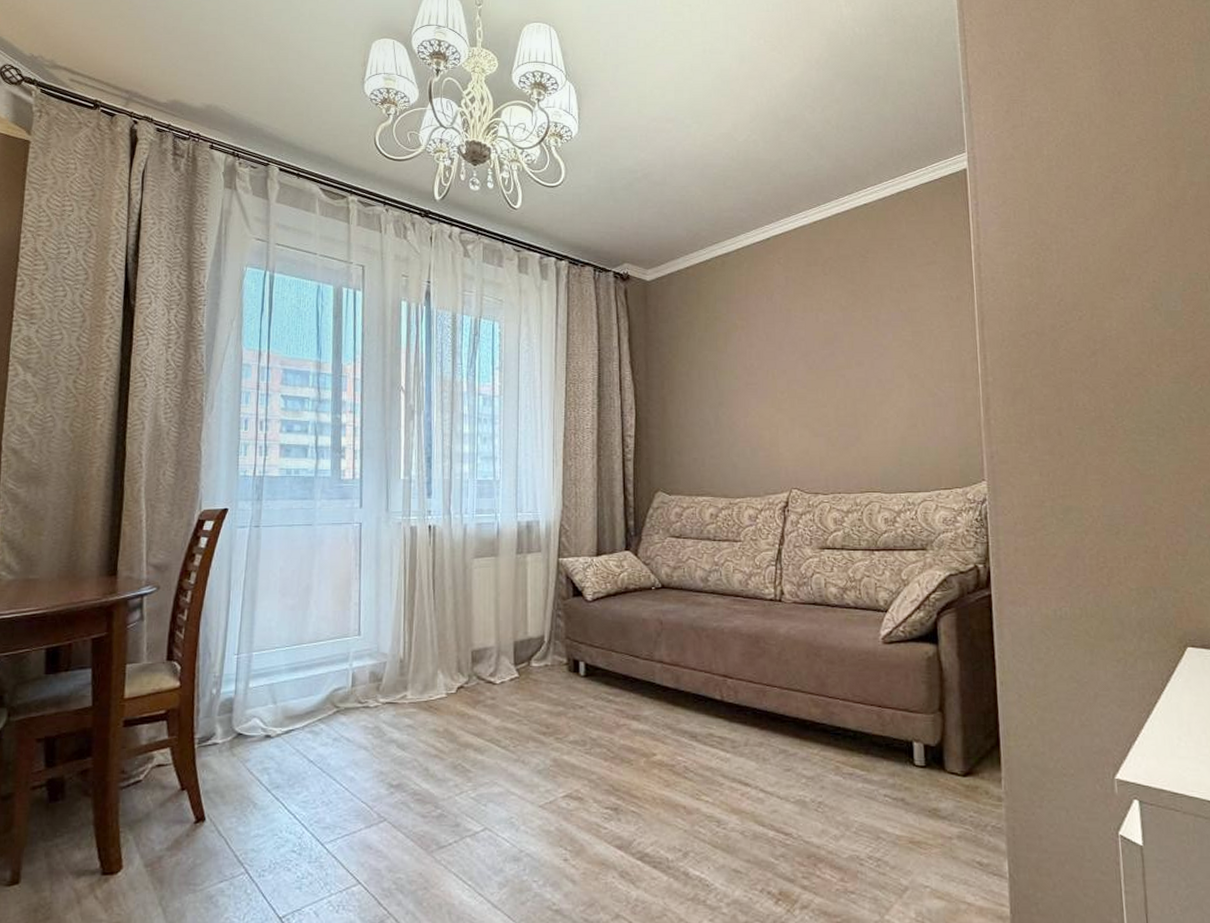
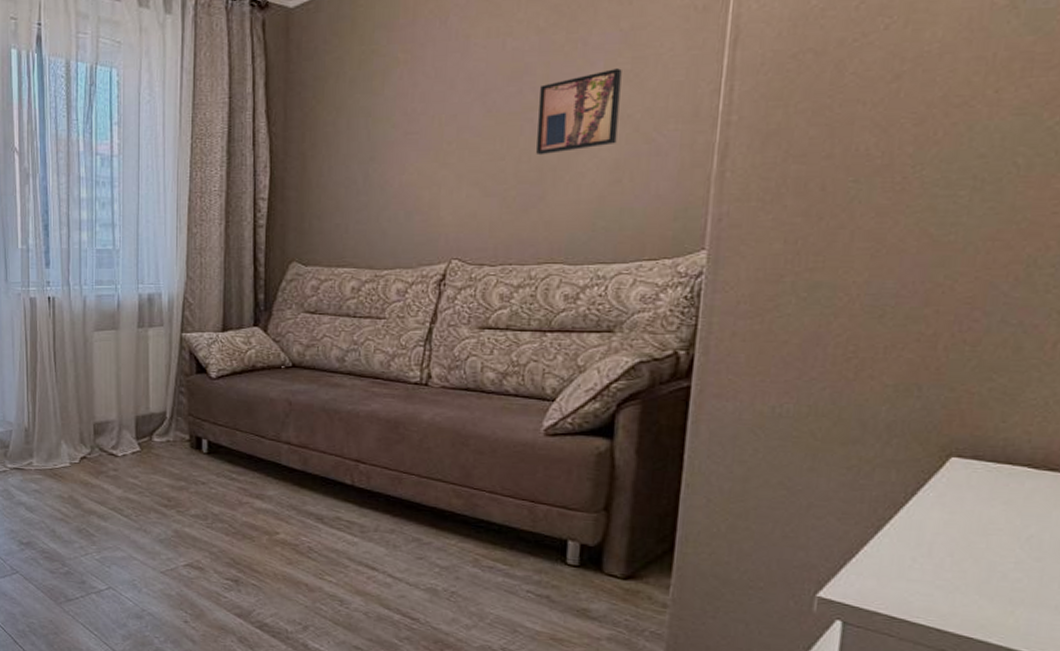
wall art: none [848,339,909,404] -> present [536,68,622,156]

